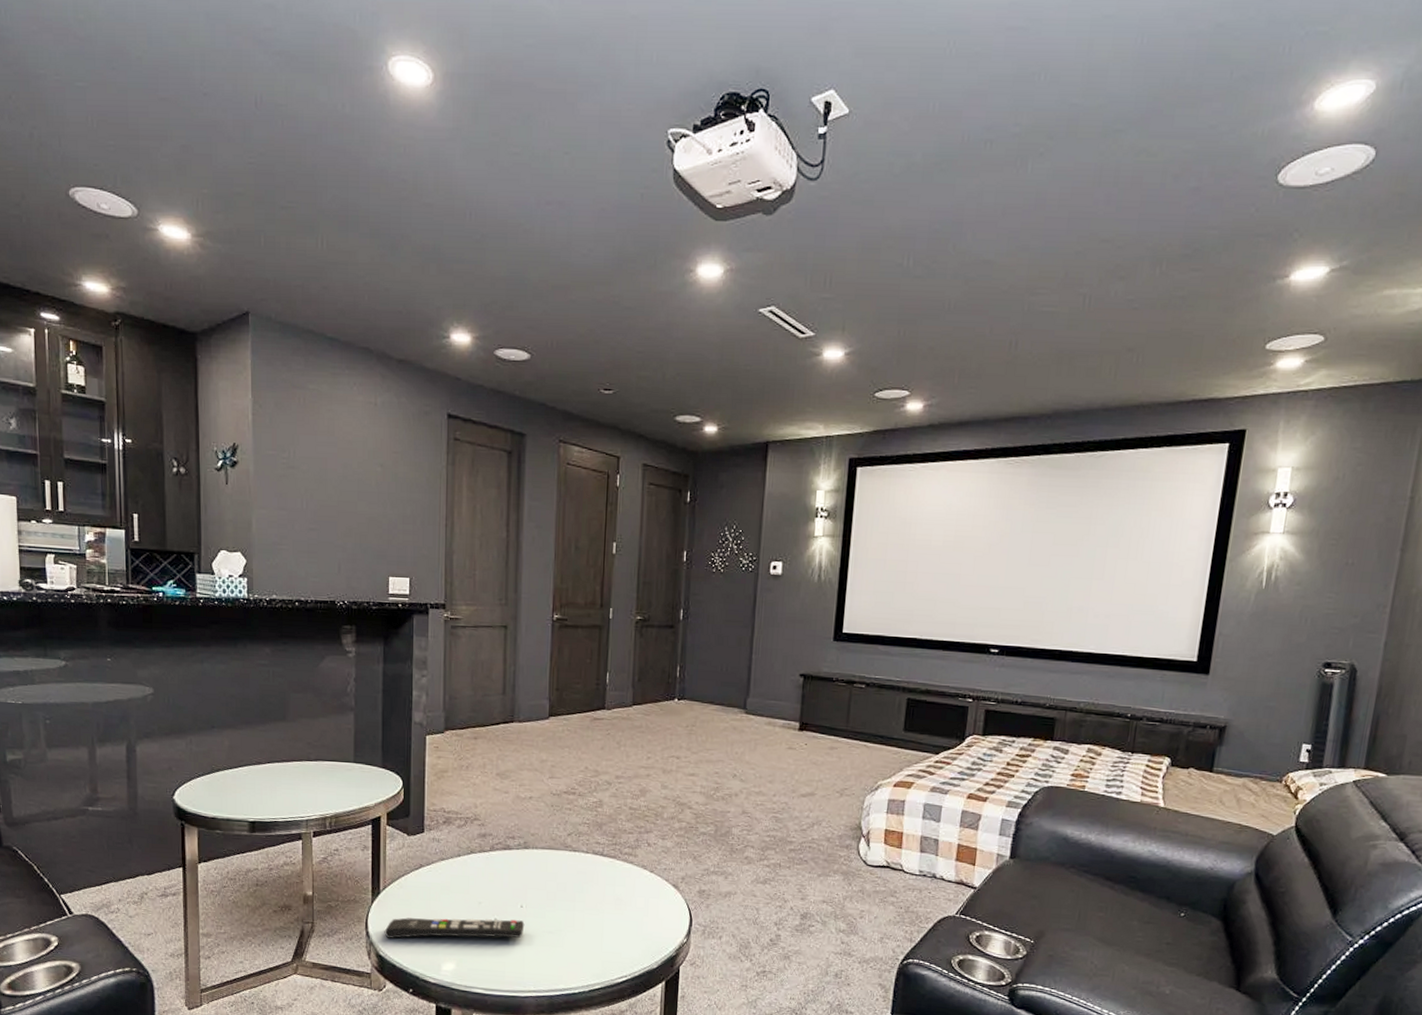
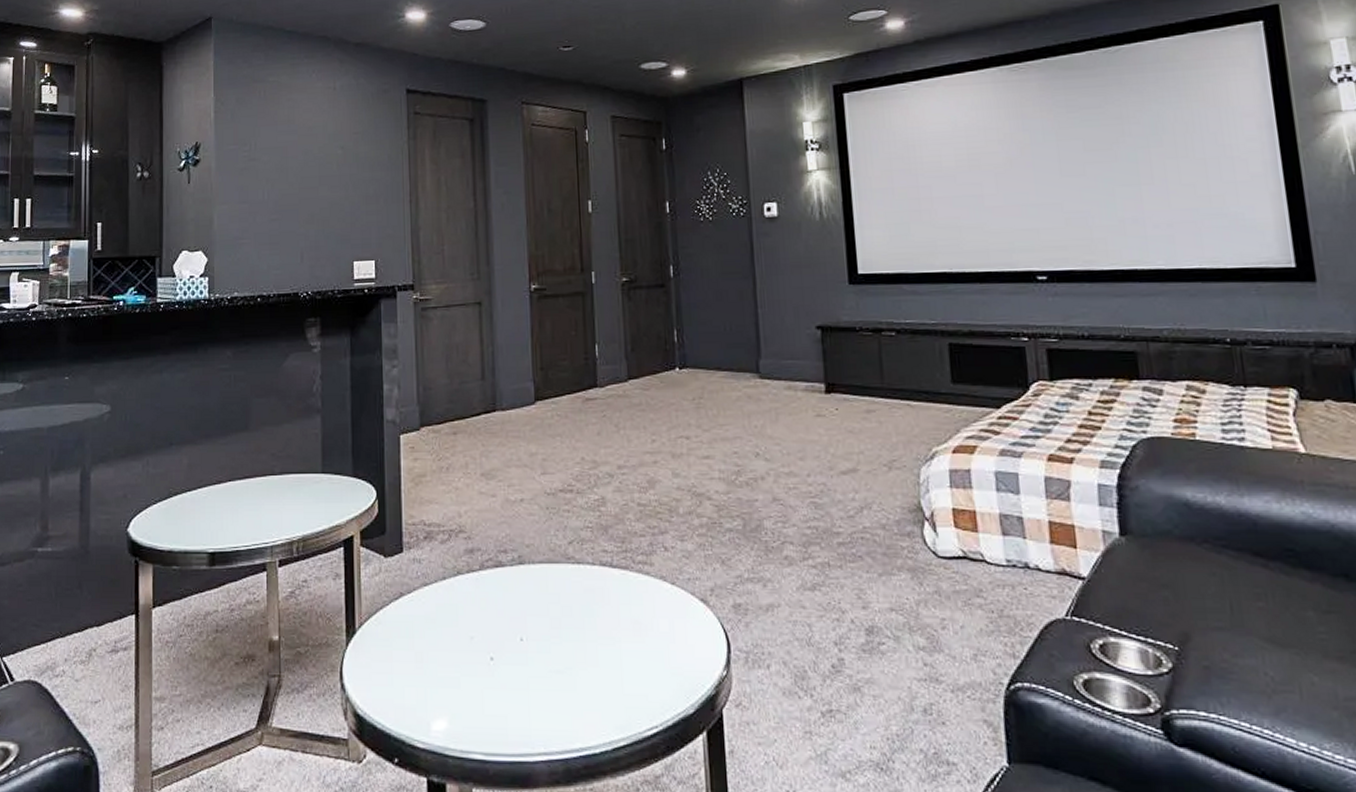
remote control: present [384,917,525,939] -> none [362,658,527,692]

